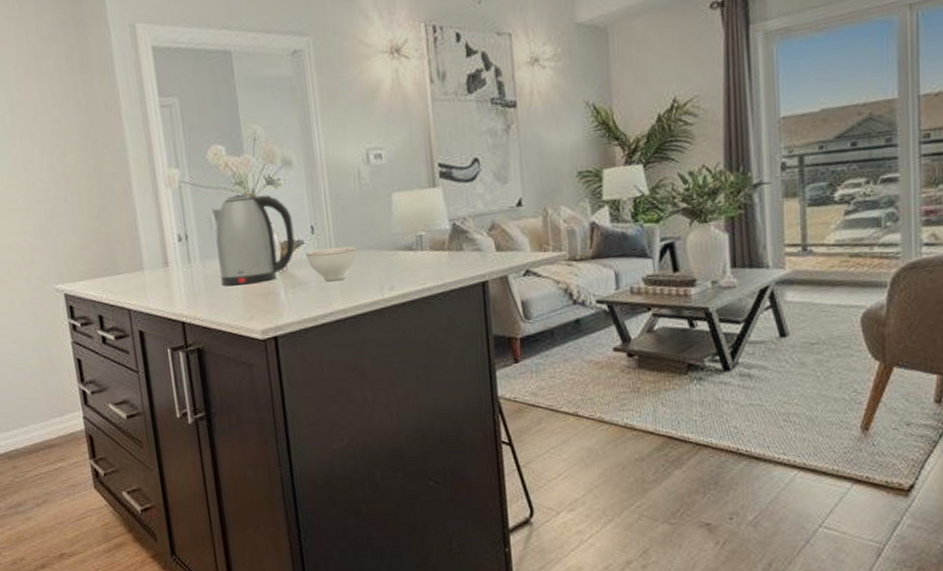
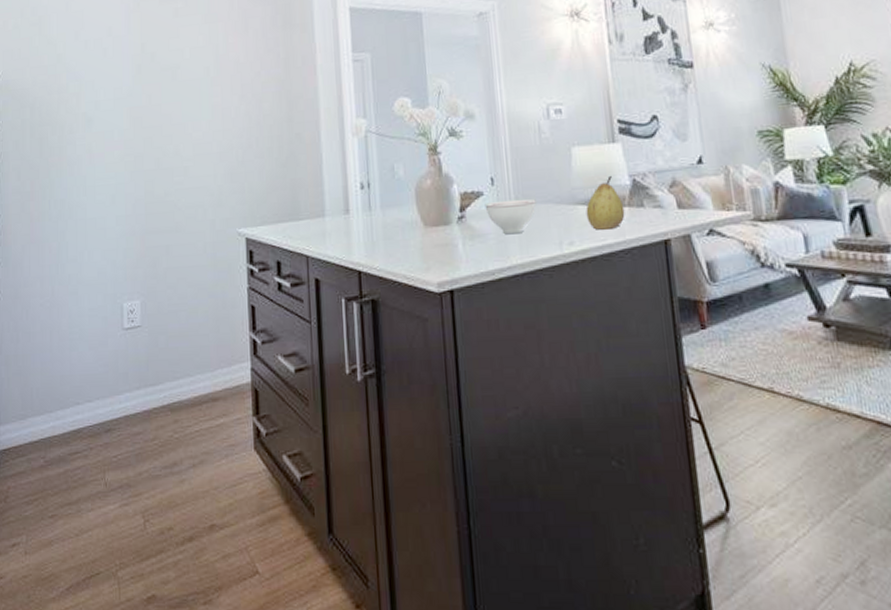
kettle: present [212,194,295,286] -> none [395,144,475,236]
fruit: none [406,221,445,275] -> present [585,176,625,230]

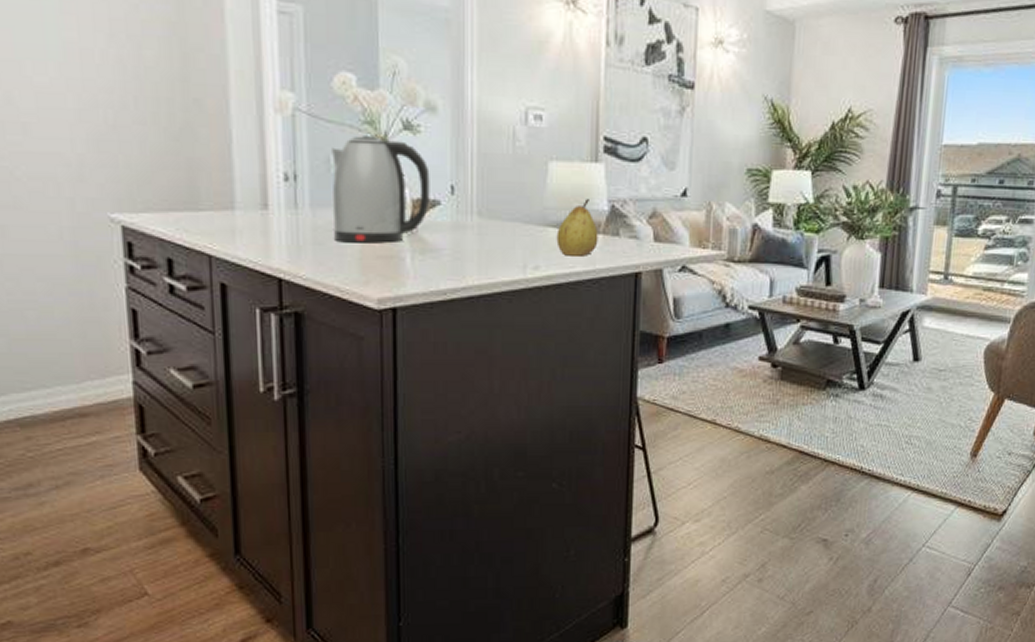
kettle: none [395,144,475,236] -> present [332,136,430,244]
bowl: present [484,198,537,235] -> none [441,213,502,252]

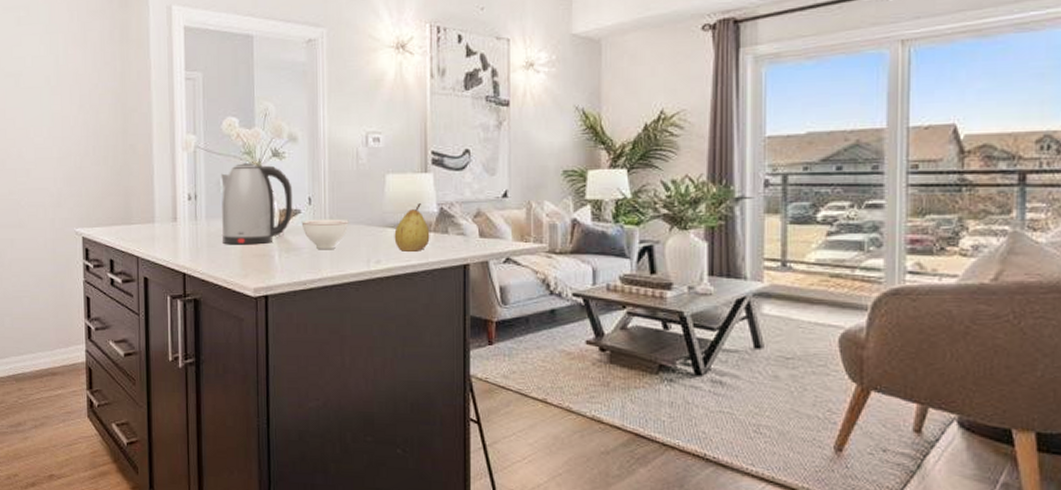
bowl: none [441,213,502,252] -> present [301,219,349,250]

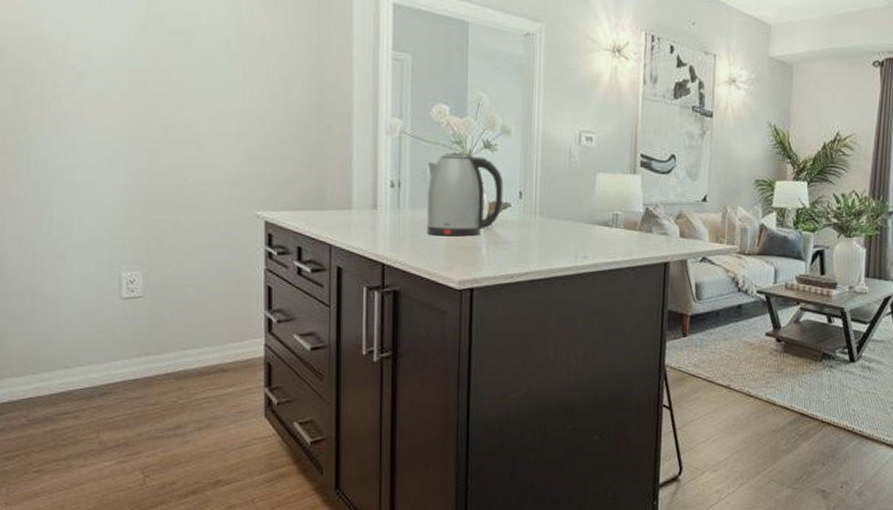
bowl: present [301,219,349,250] -> none [511,213,559,245]
fruit: present [394,204,430,251] -> none [601,203,635,249]

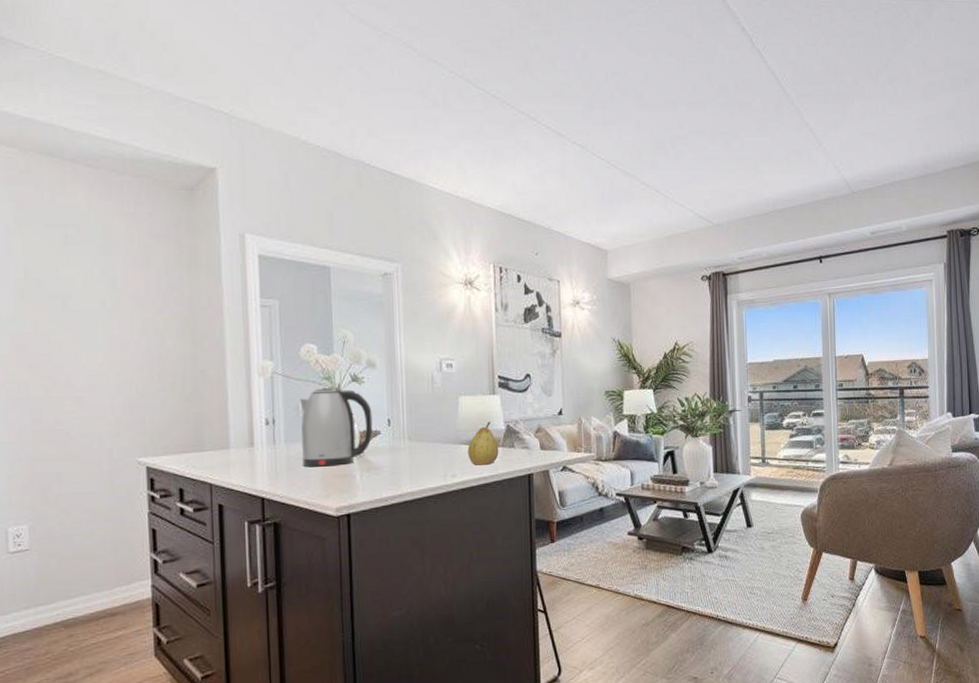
fruit: none [601,203,635,249] -> present [467,422,499,465]

